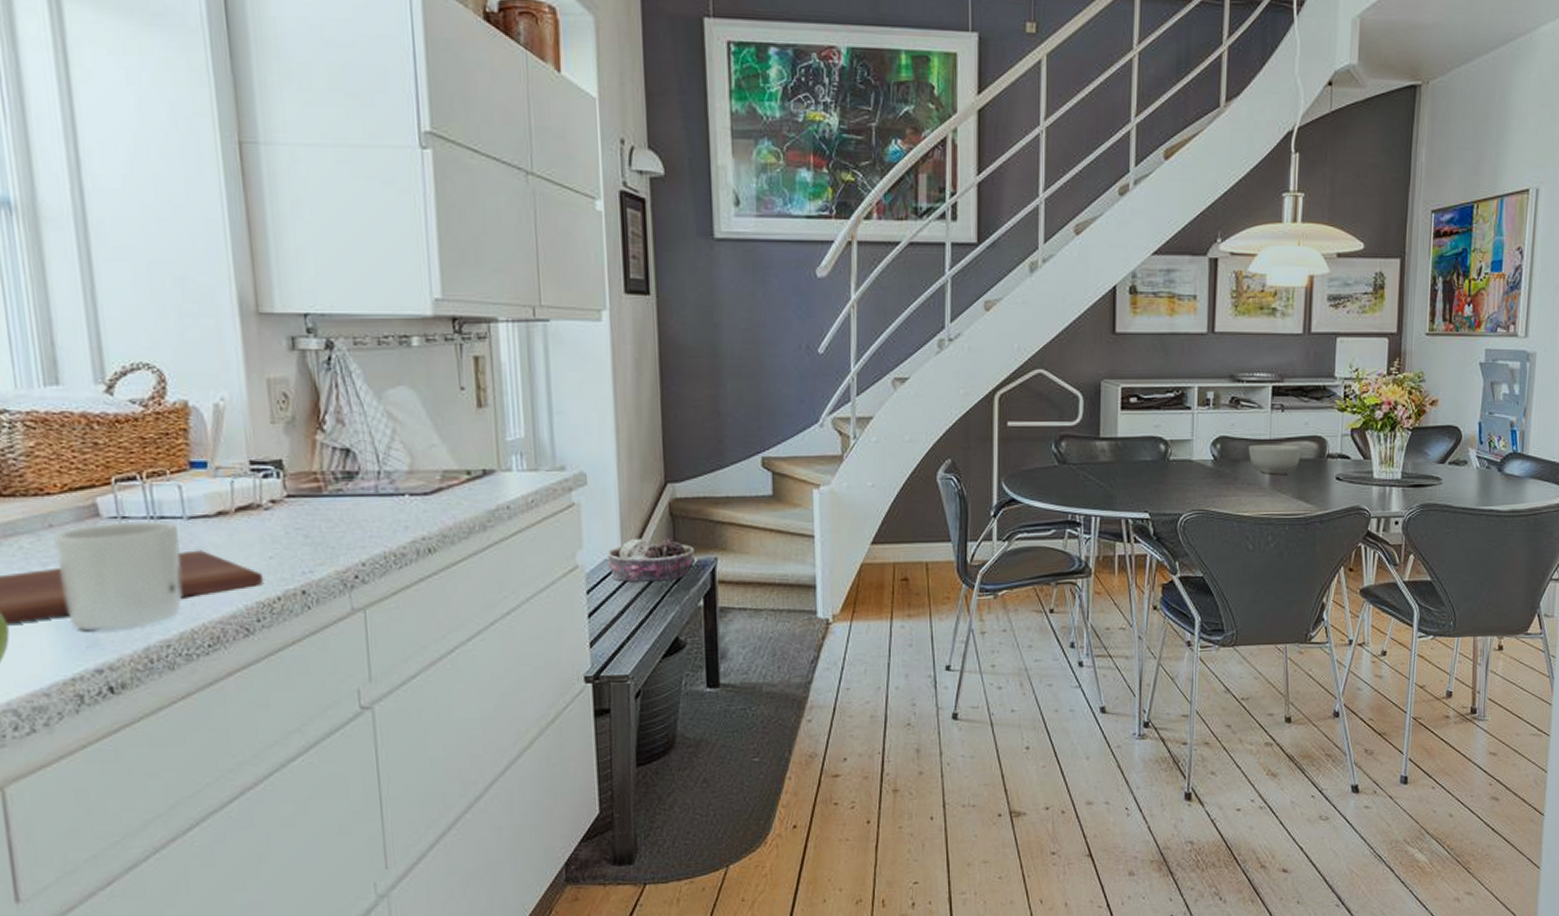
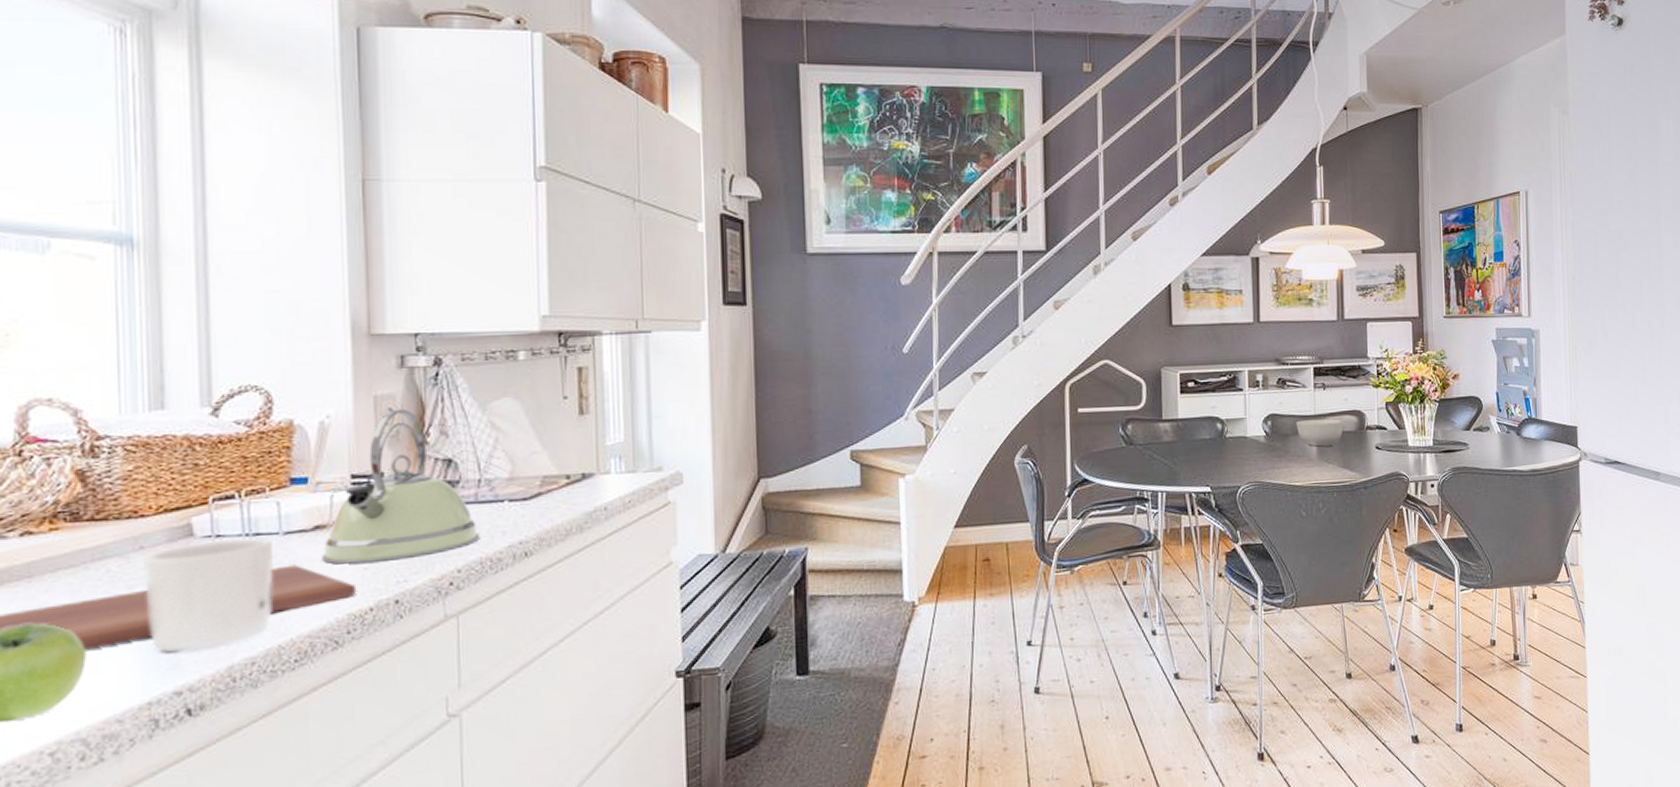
kettle: none [227,394,382,552] -> present [322,408,480,565]
decorative basket: present [606,538,694,582] -> none [700,531,785,576]

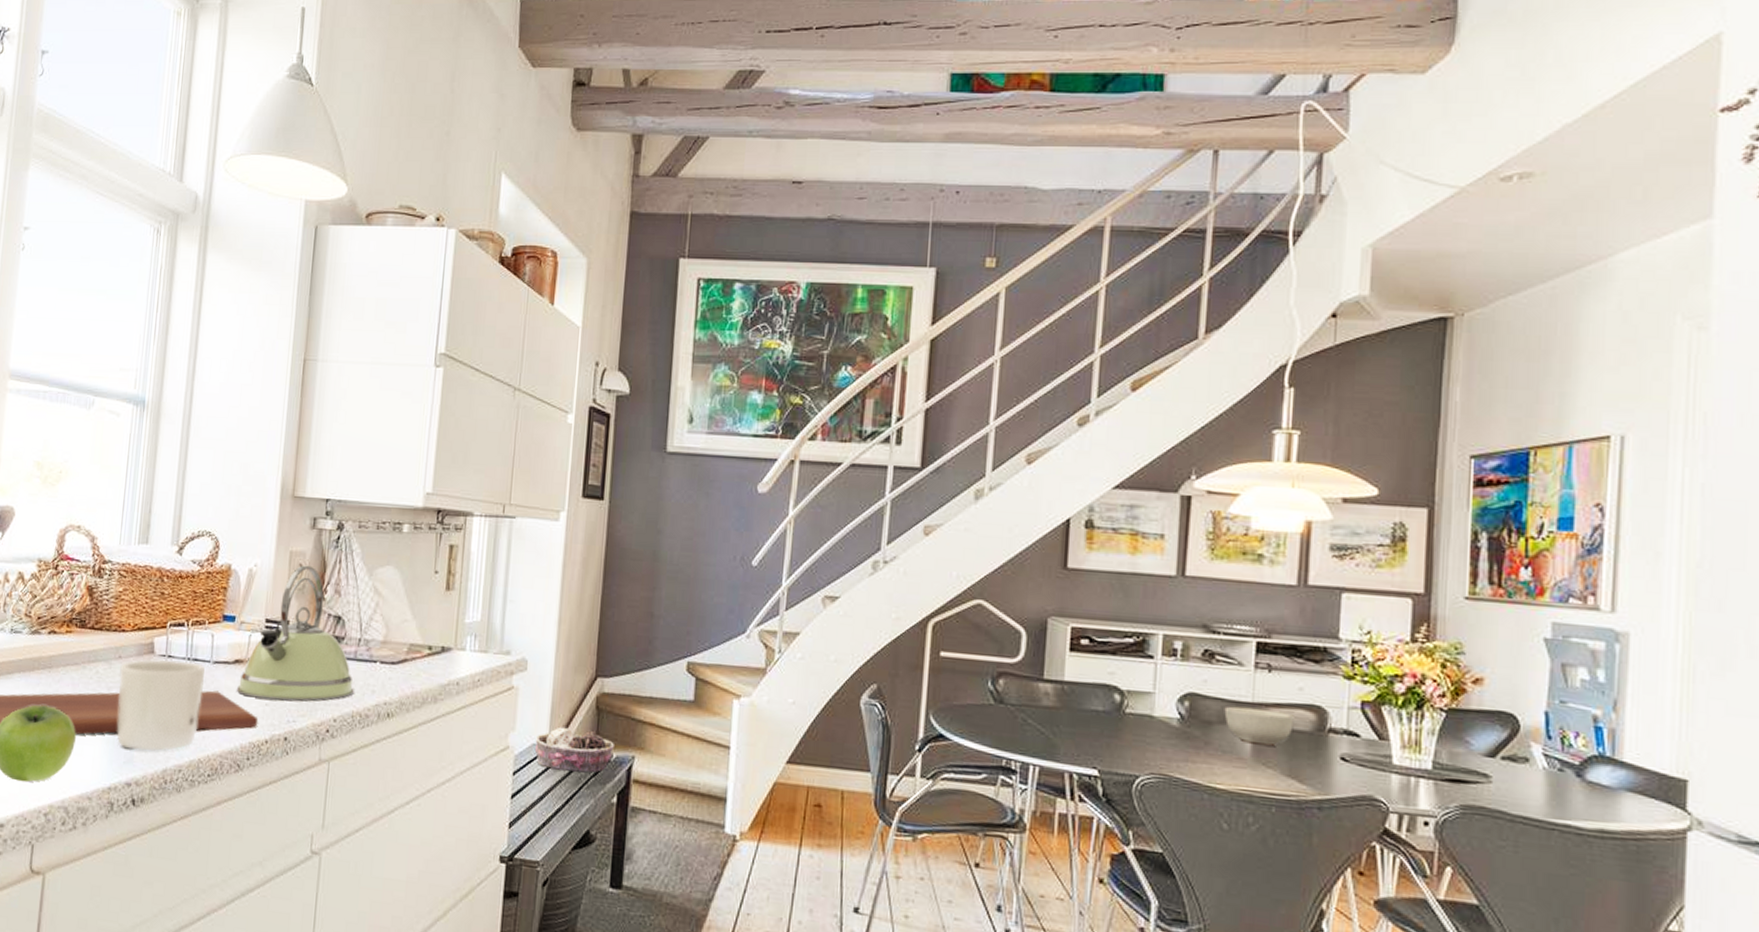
decorative basket: none [700,531,785,576] -> present [534,727,614,773]

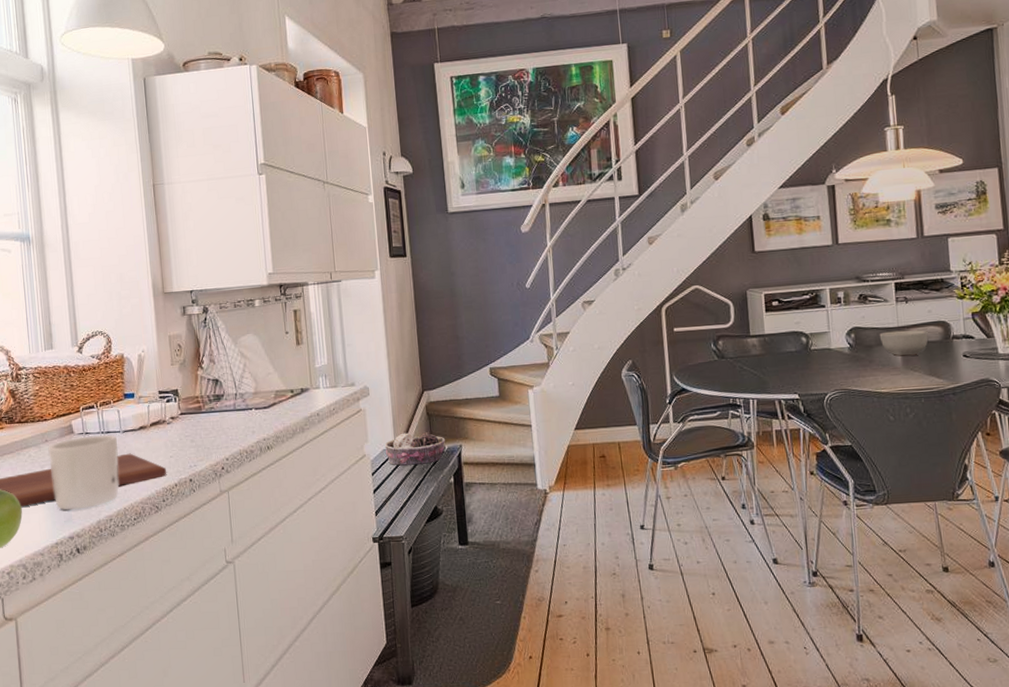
kettle: present [237,565,354,702] -> none [145,344,238,454]

